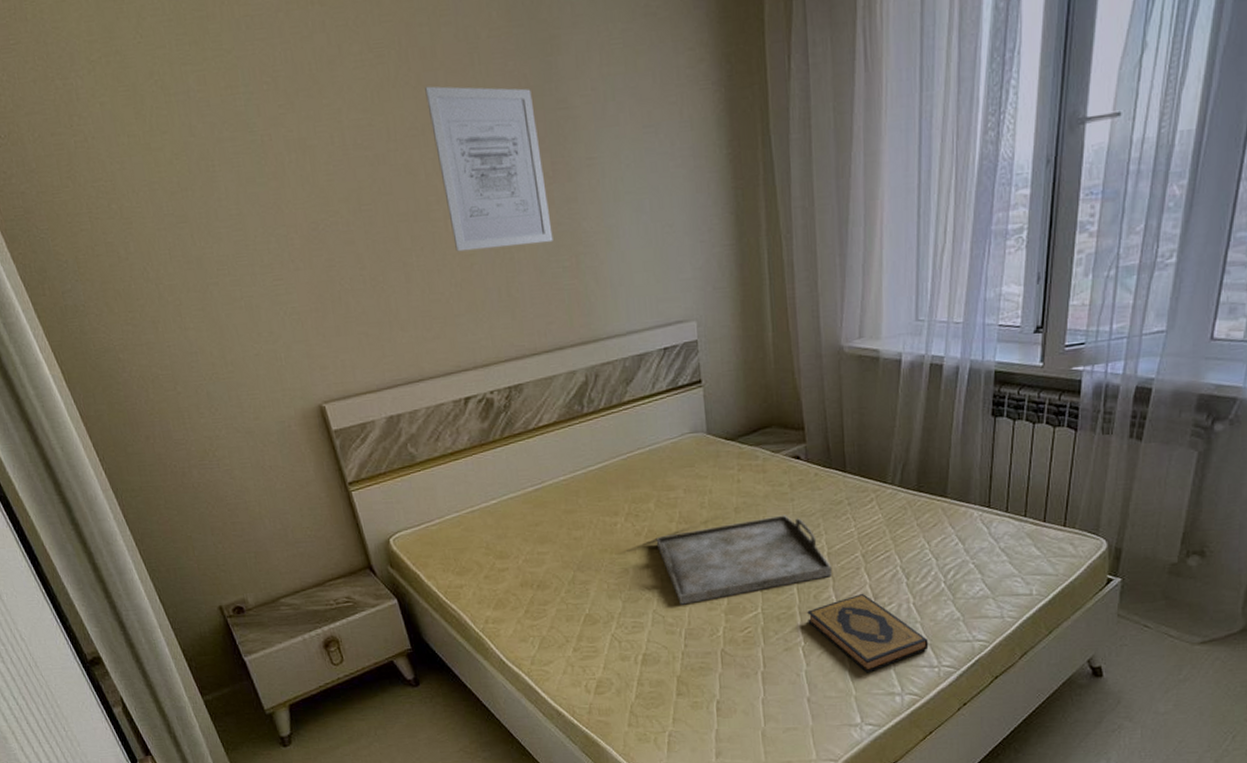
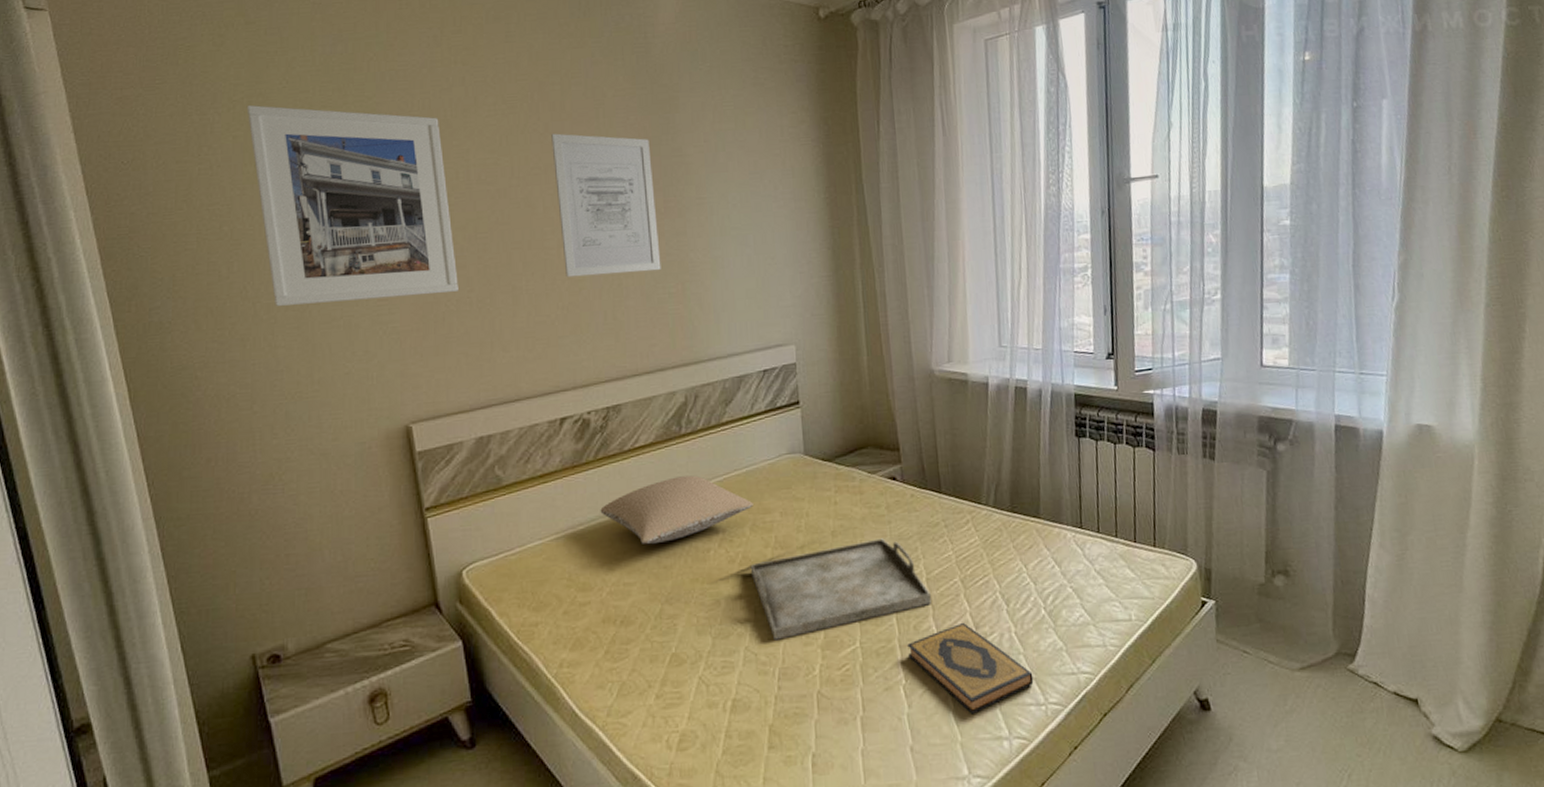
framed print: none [106,65,350,289] -> present [246,104,459,307]
pillow: none [510,453,657,517] -> present [600,475,753,544]

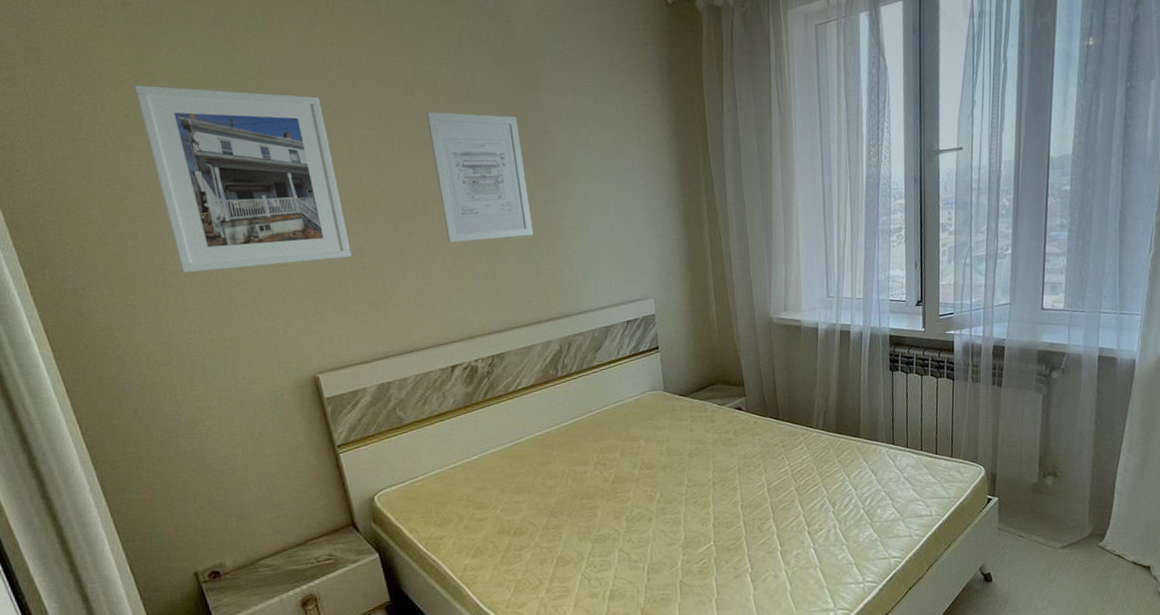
pillow: present [600,475,753,544] -> none [491,411,622,469]
serving tray: present [750,538,933,641] -> none [621,458,773,543]
hardback book: present [907,622,1034,714] -> none [753,522,854,593]

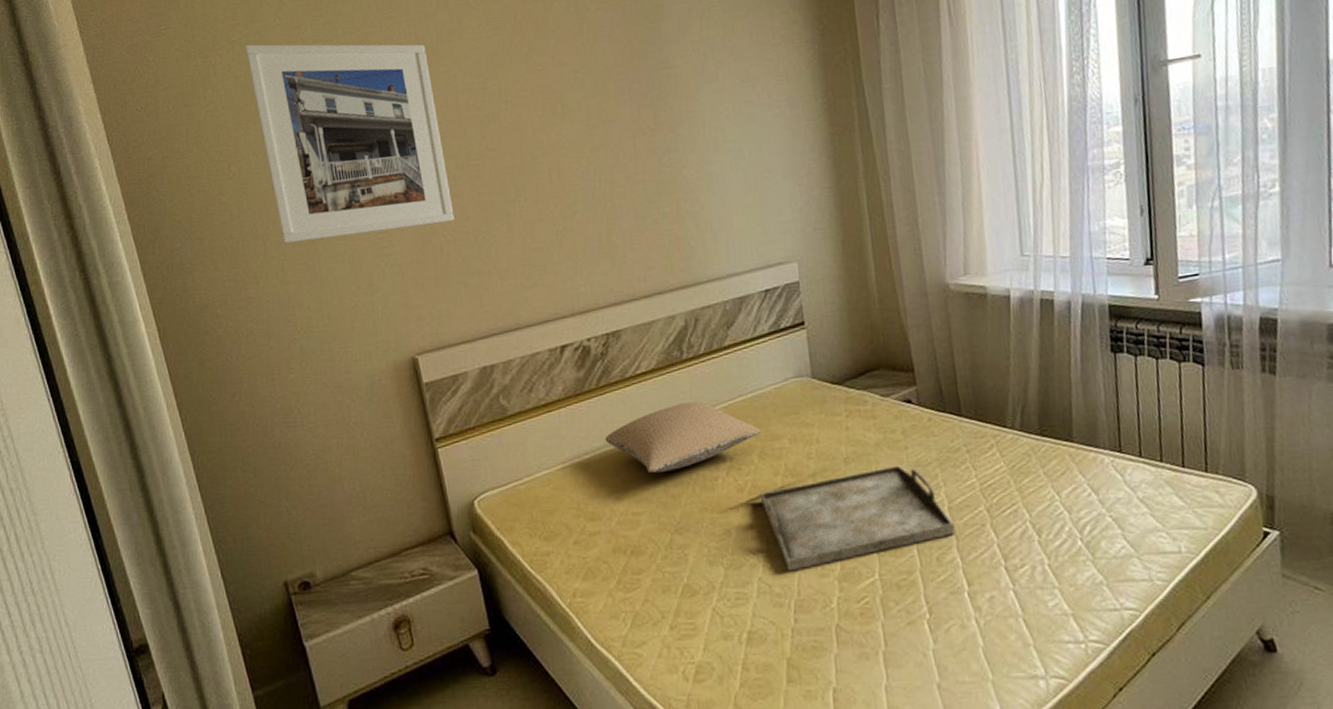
wall art: present [426,111,534,243] -> none [536,51,654,202]
pillow: none [491,411,622,469] -> present [605,402,761,473]
serving tray: none [621,458,773,543] -> present [760,465,956,572]

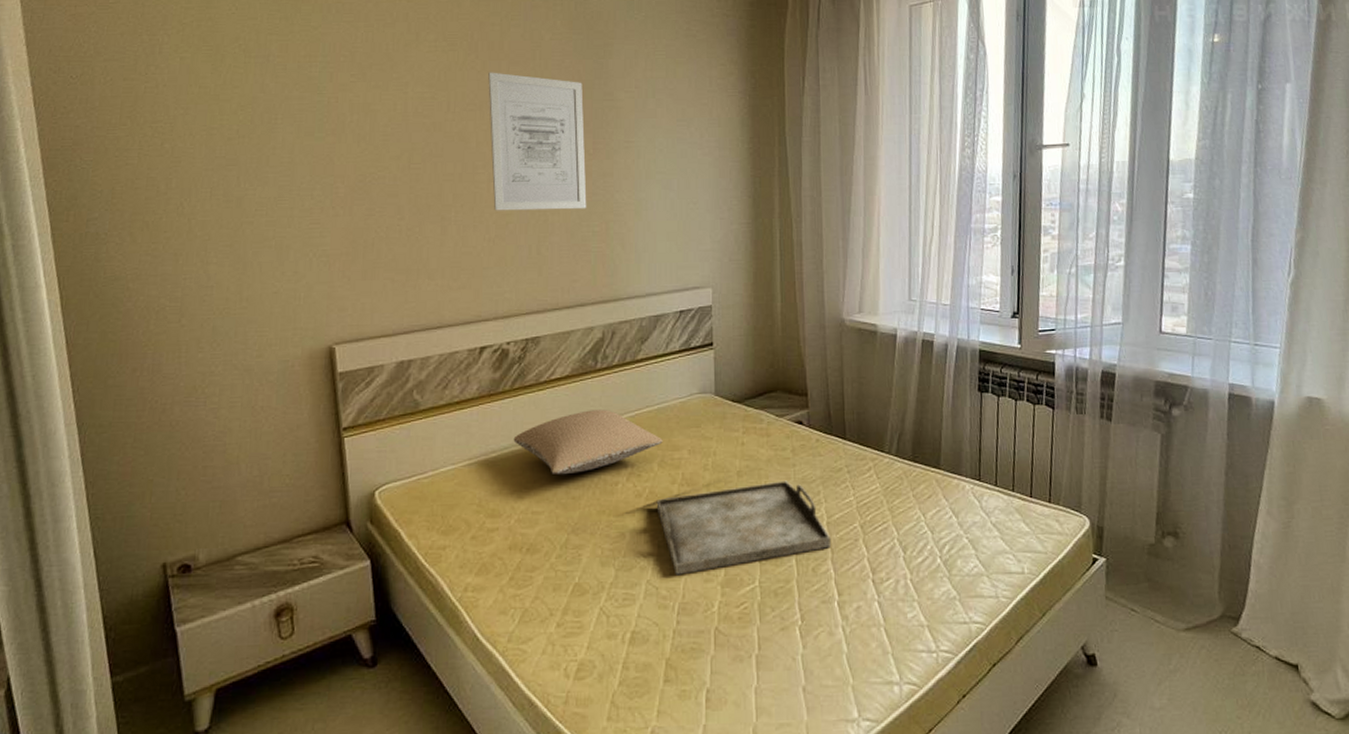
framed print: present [244,44,454,244] -> none [195,28,390,225]
wall art: none [536,51,654,202] -> present [488,72,587,211]

